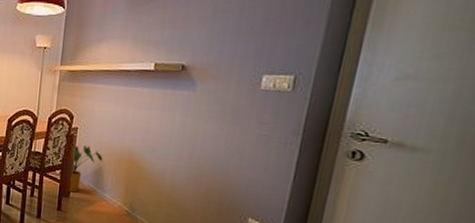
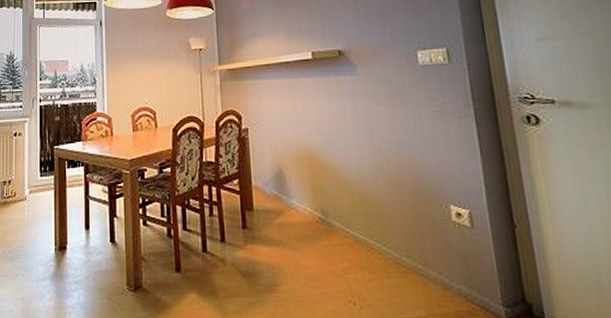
house plant: present [68,145,103,193] -> none [247,147,282,204]

